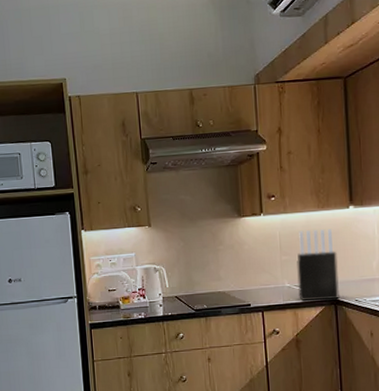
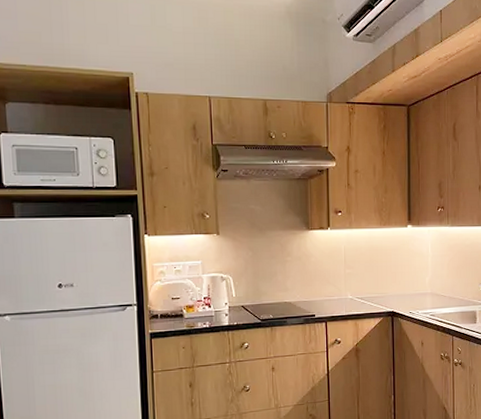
knife block: present [297,229,339,301] -> none [359,245,396,313]

